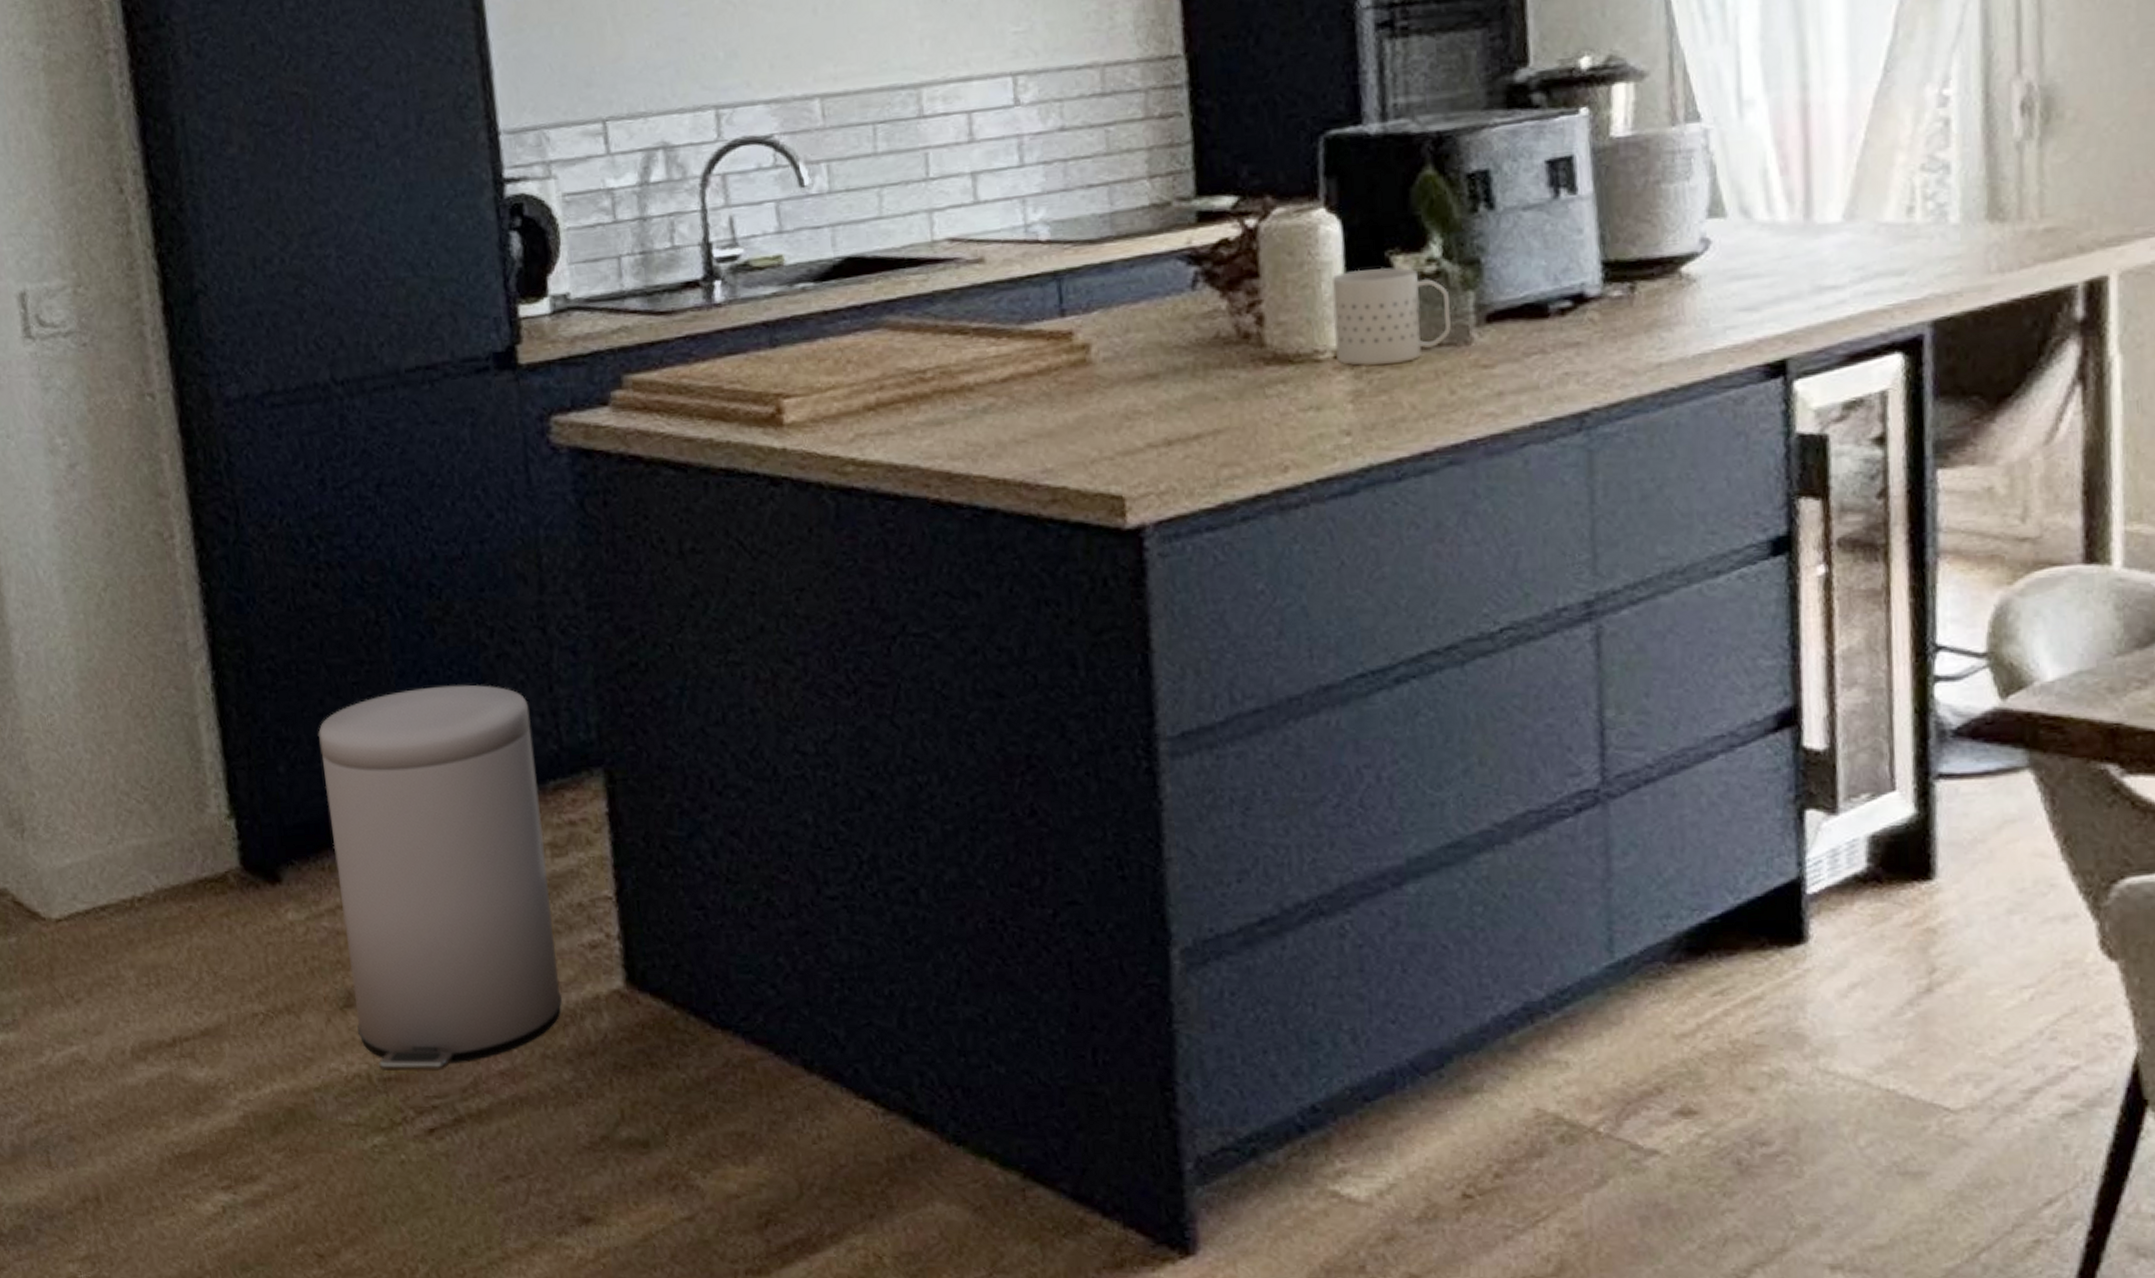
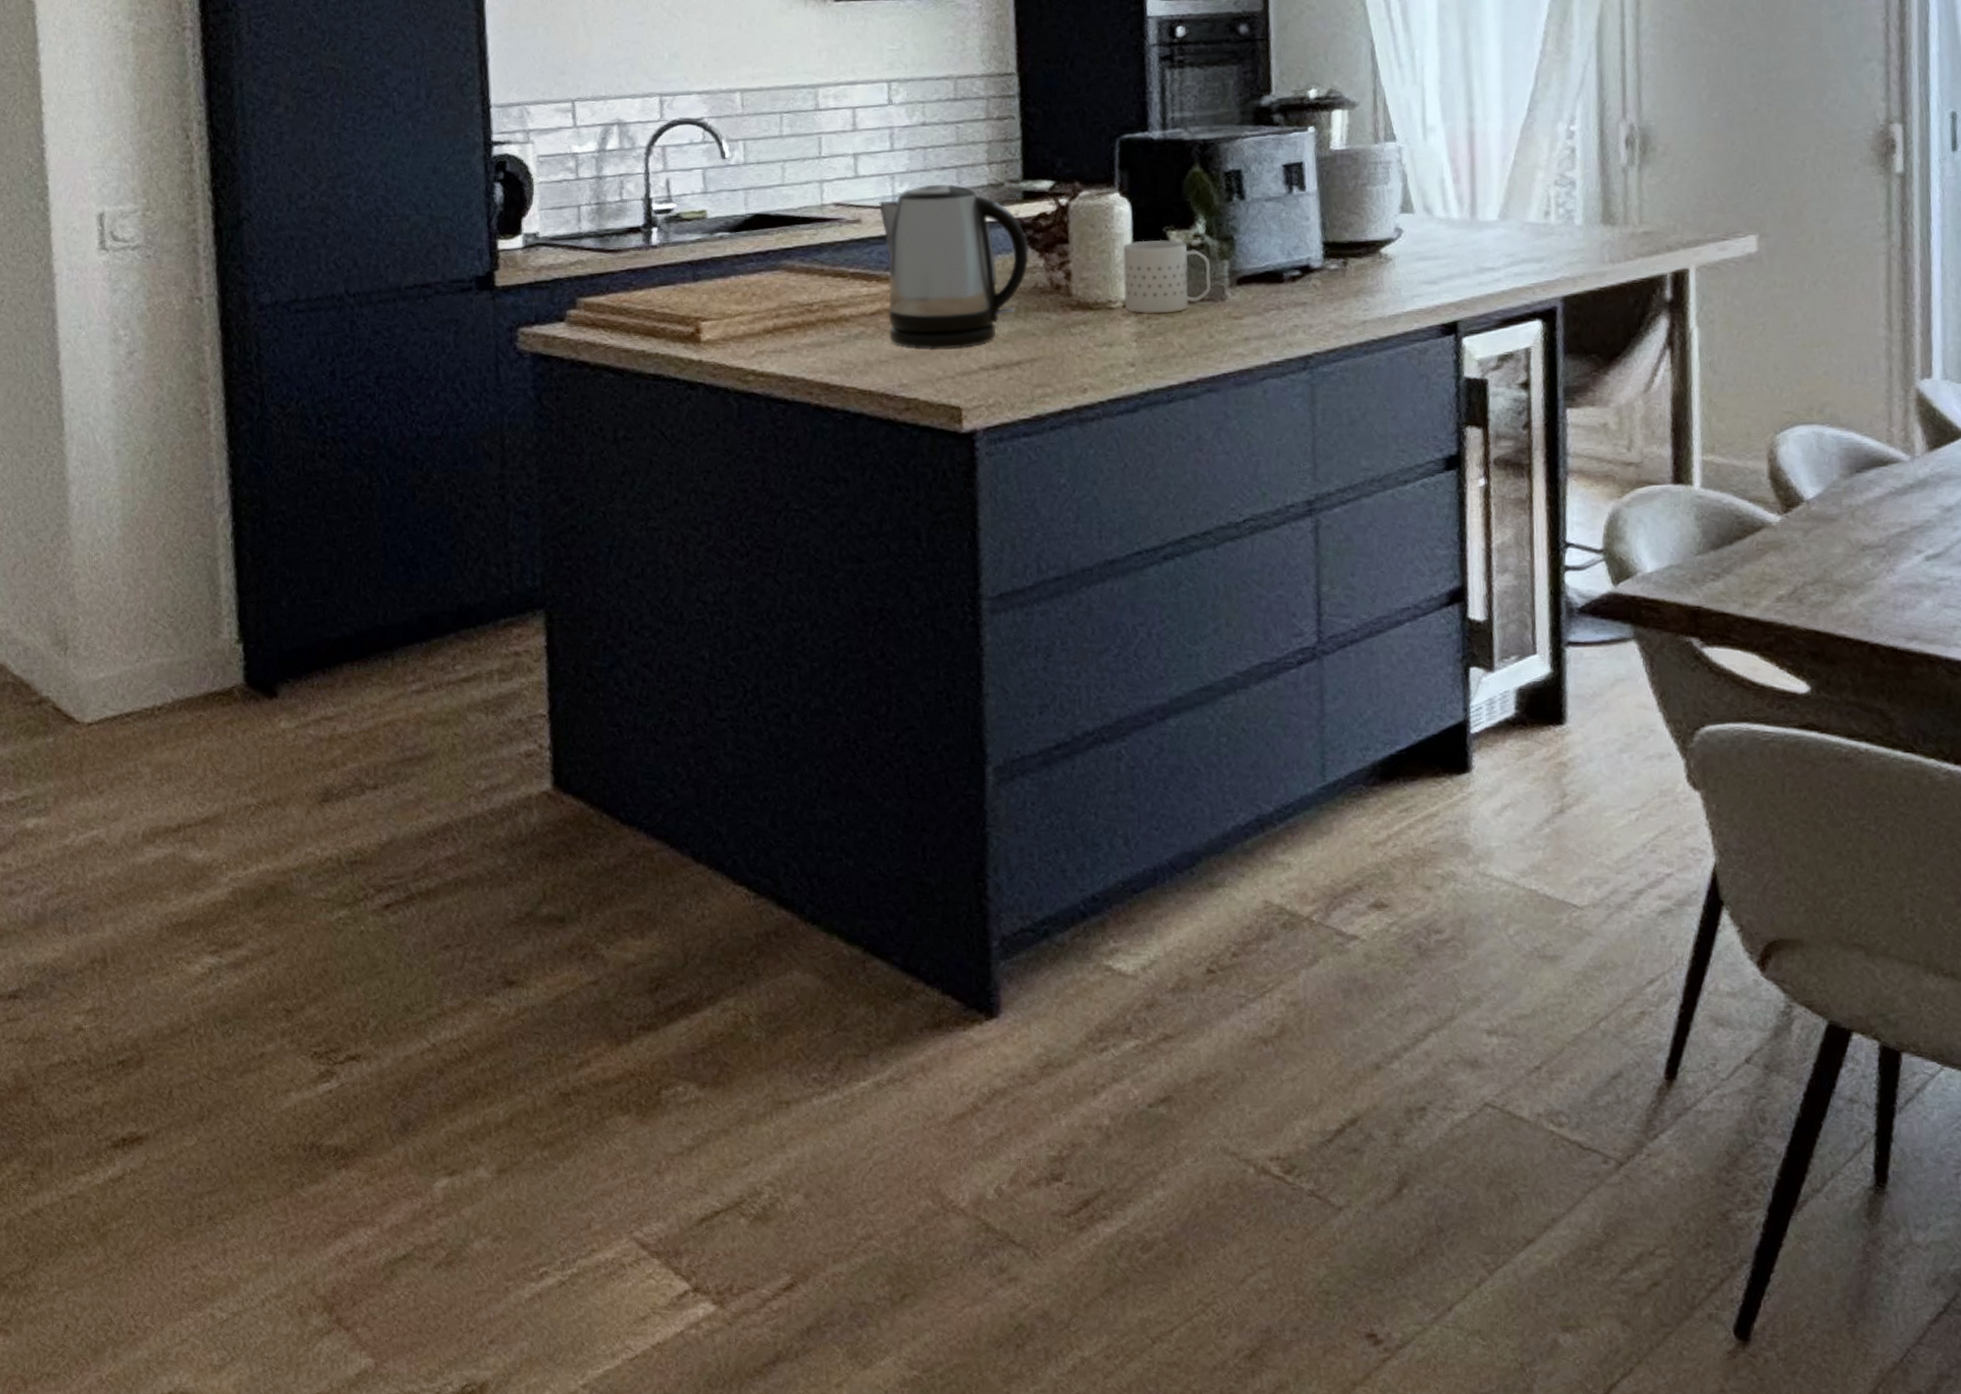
pedal bin: present [318,684,562,1072] -> none [316,539,501,856]
kettle: none [1007,207,1207,422] -> present [879,184,1029,348]

